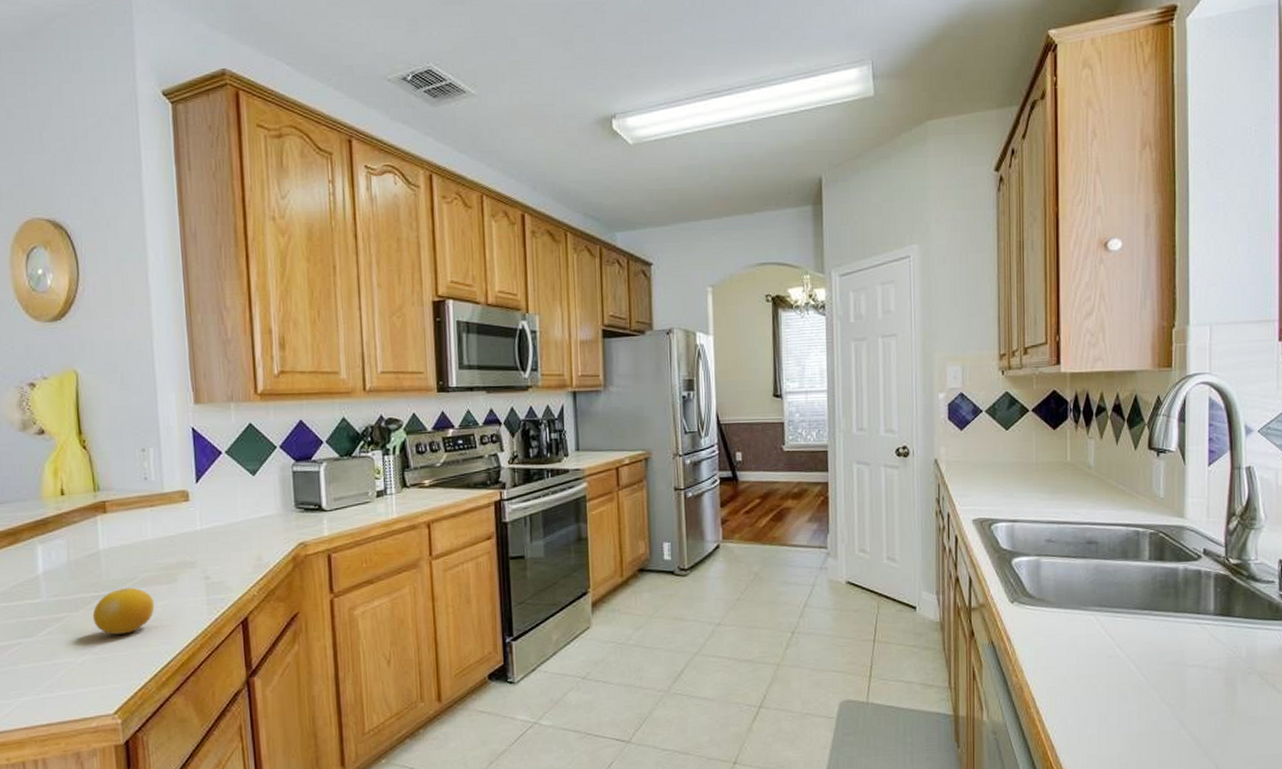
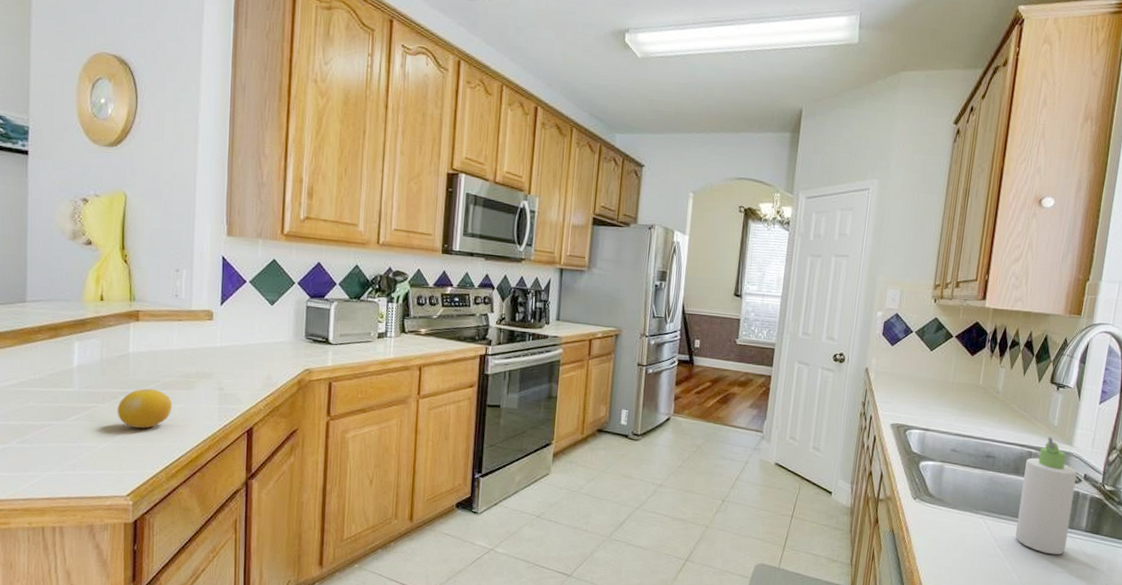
bottle: none [1134,511,1195,647] -> present [1015,437,1077,555]

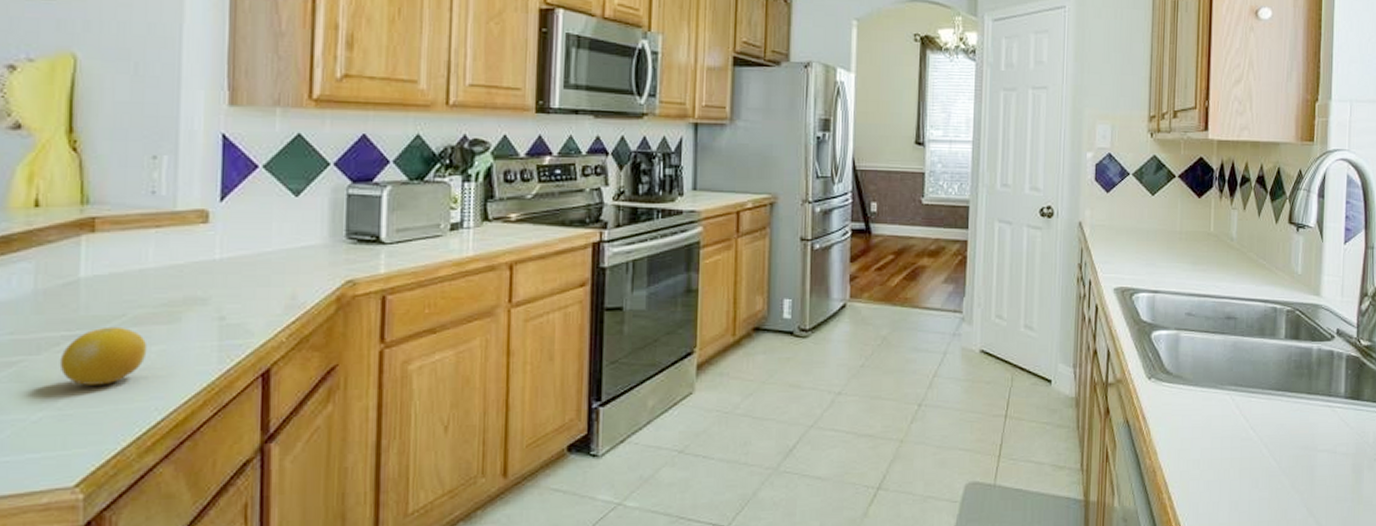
bottle: present [1015,437,1077,555] -> none [1268,288,1329,431]

